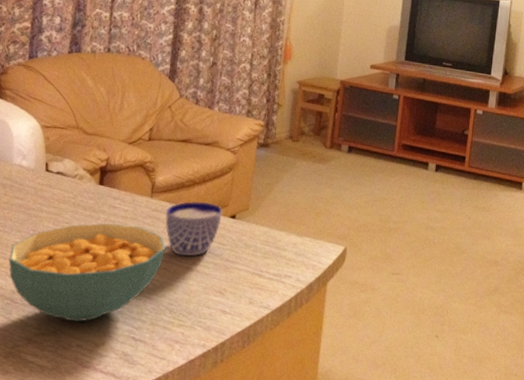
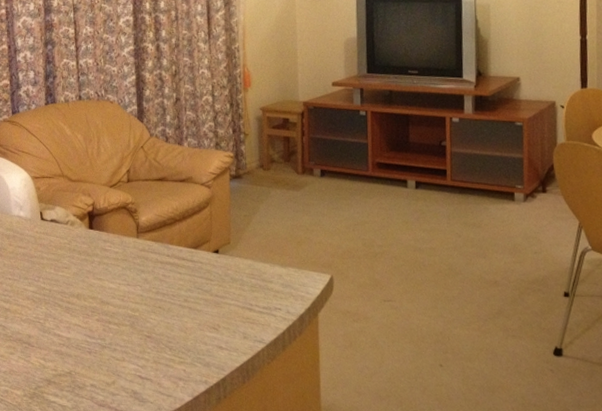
cereal bowl: present [8,223,166,322] -> none [21,265,158,363]
cup: present [165,201,223,257] -> none [152,239,206,294]

